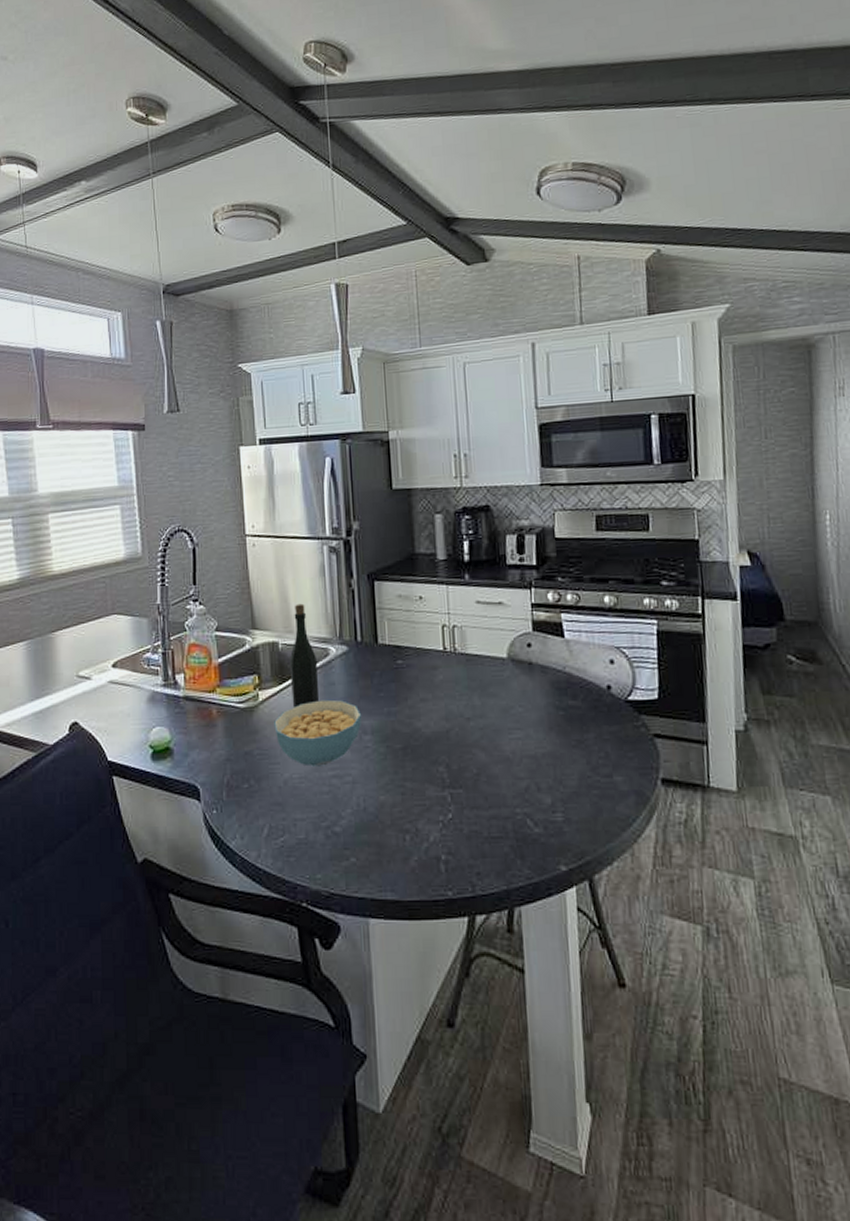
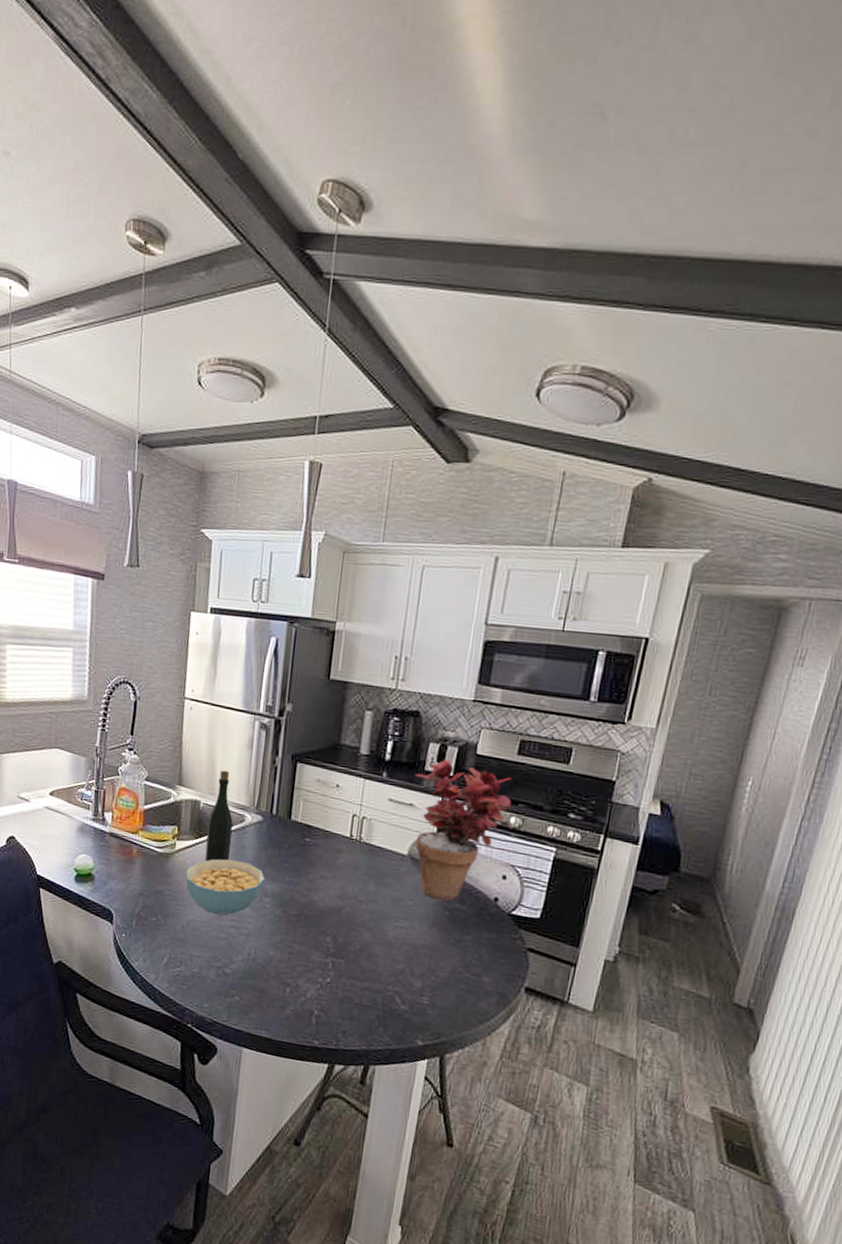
potted plant: none [498,548,606,700] -> present [415,759,512,901]

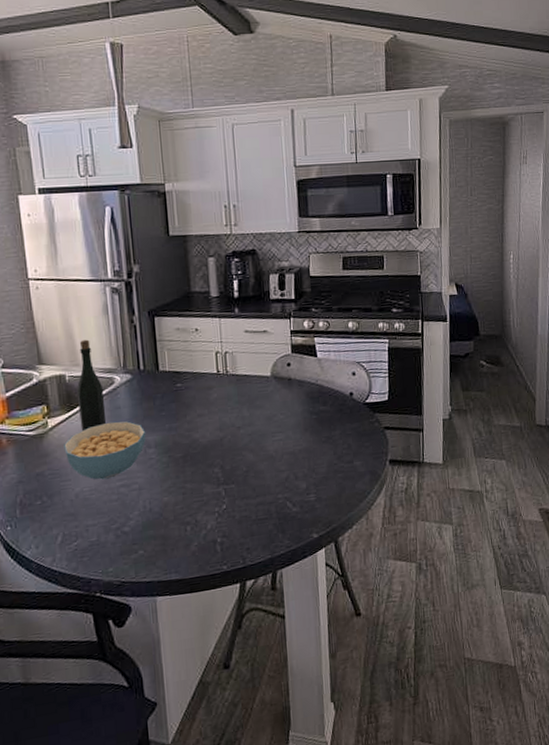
potted plant: present [415,759,512,901] -> none [263,285,350,408]

